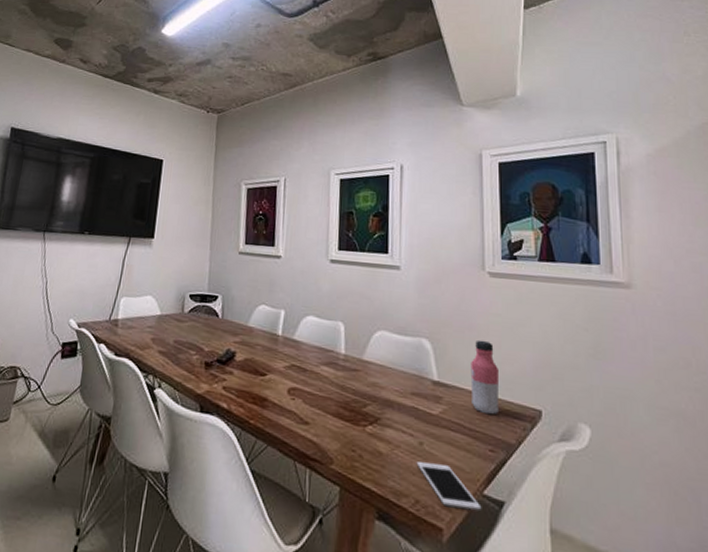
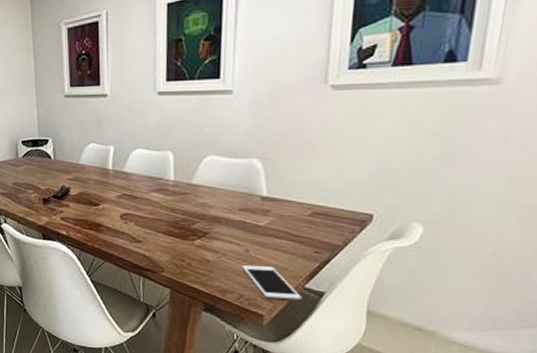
water bottle: present [470,340,500,415] -> none [300,154,332,222]

